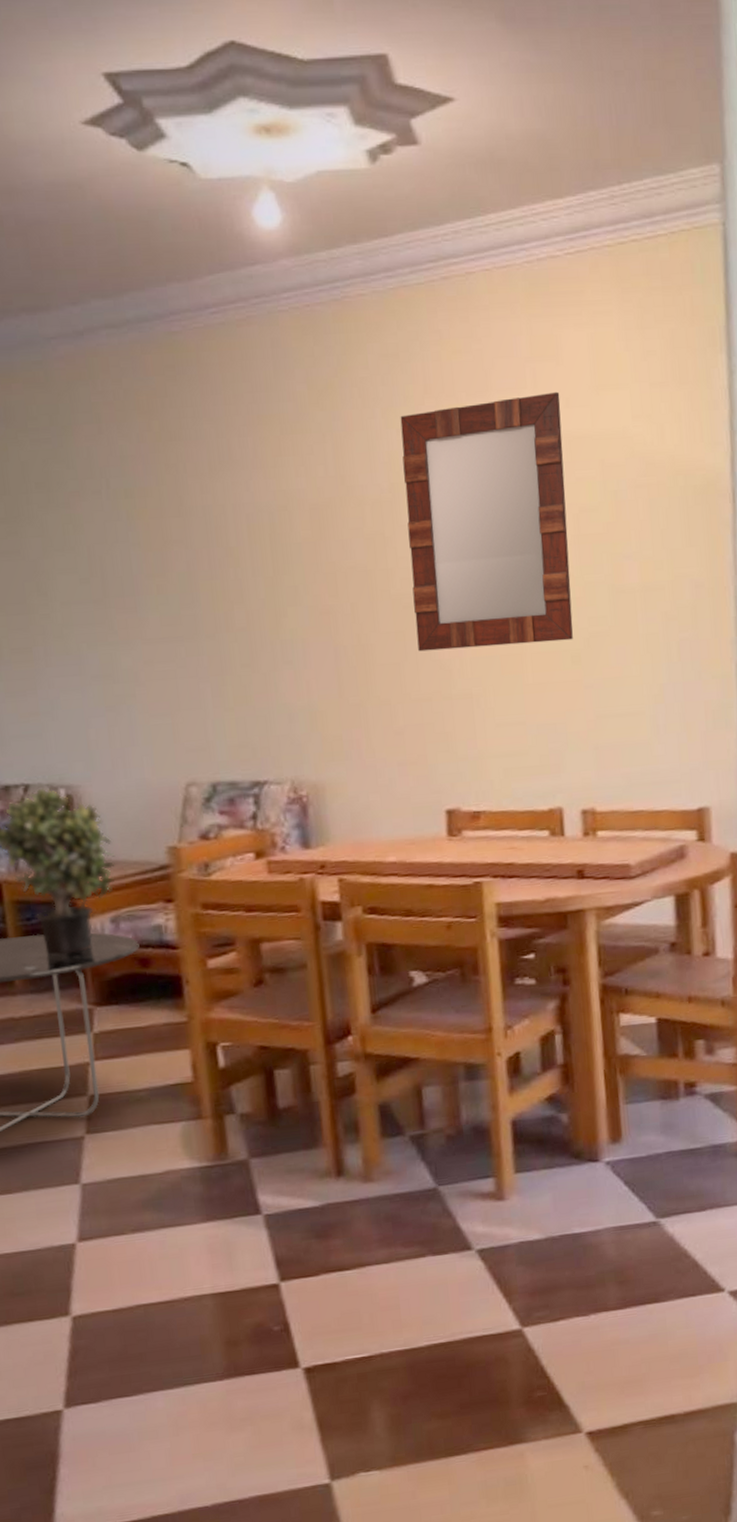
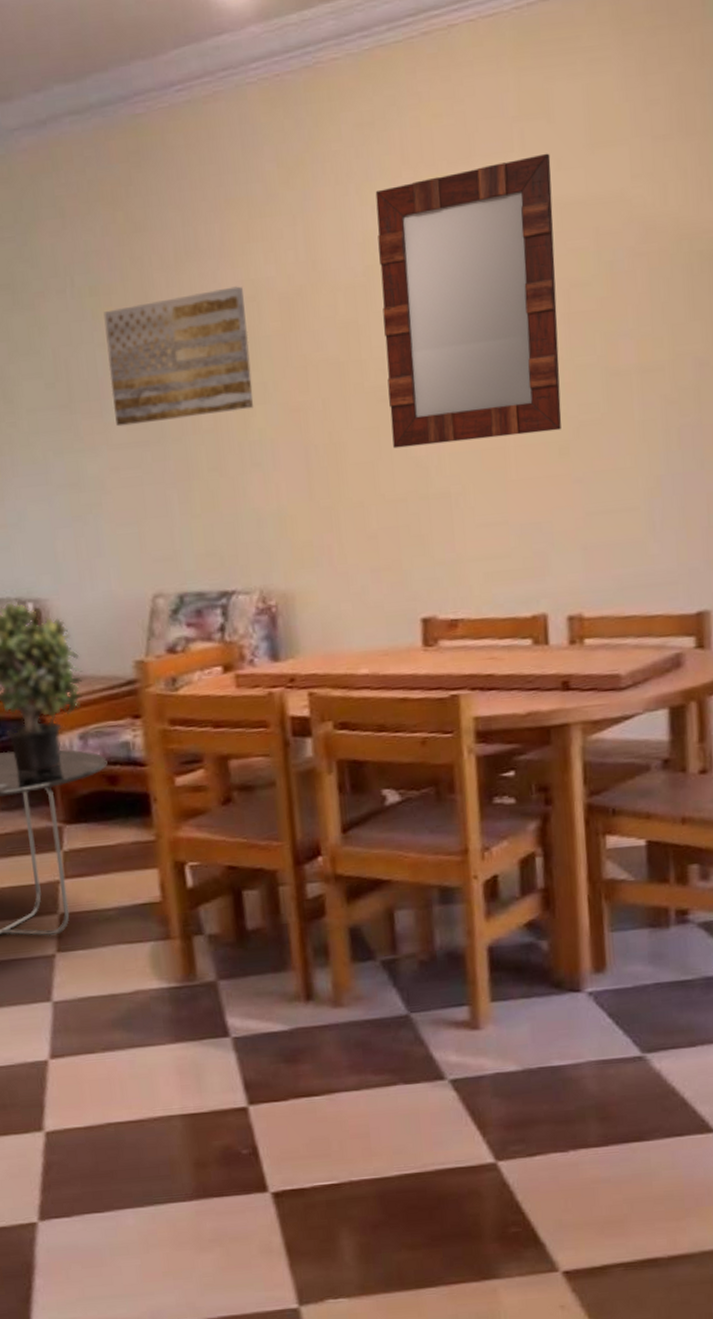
wall art: none [138,496,286,622] -> present [103,286,254,427]

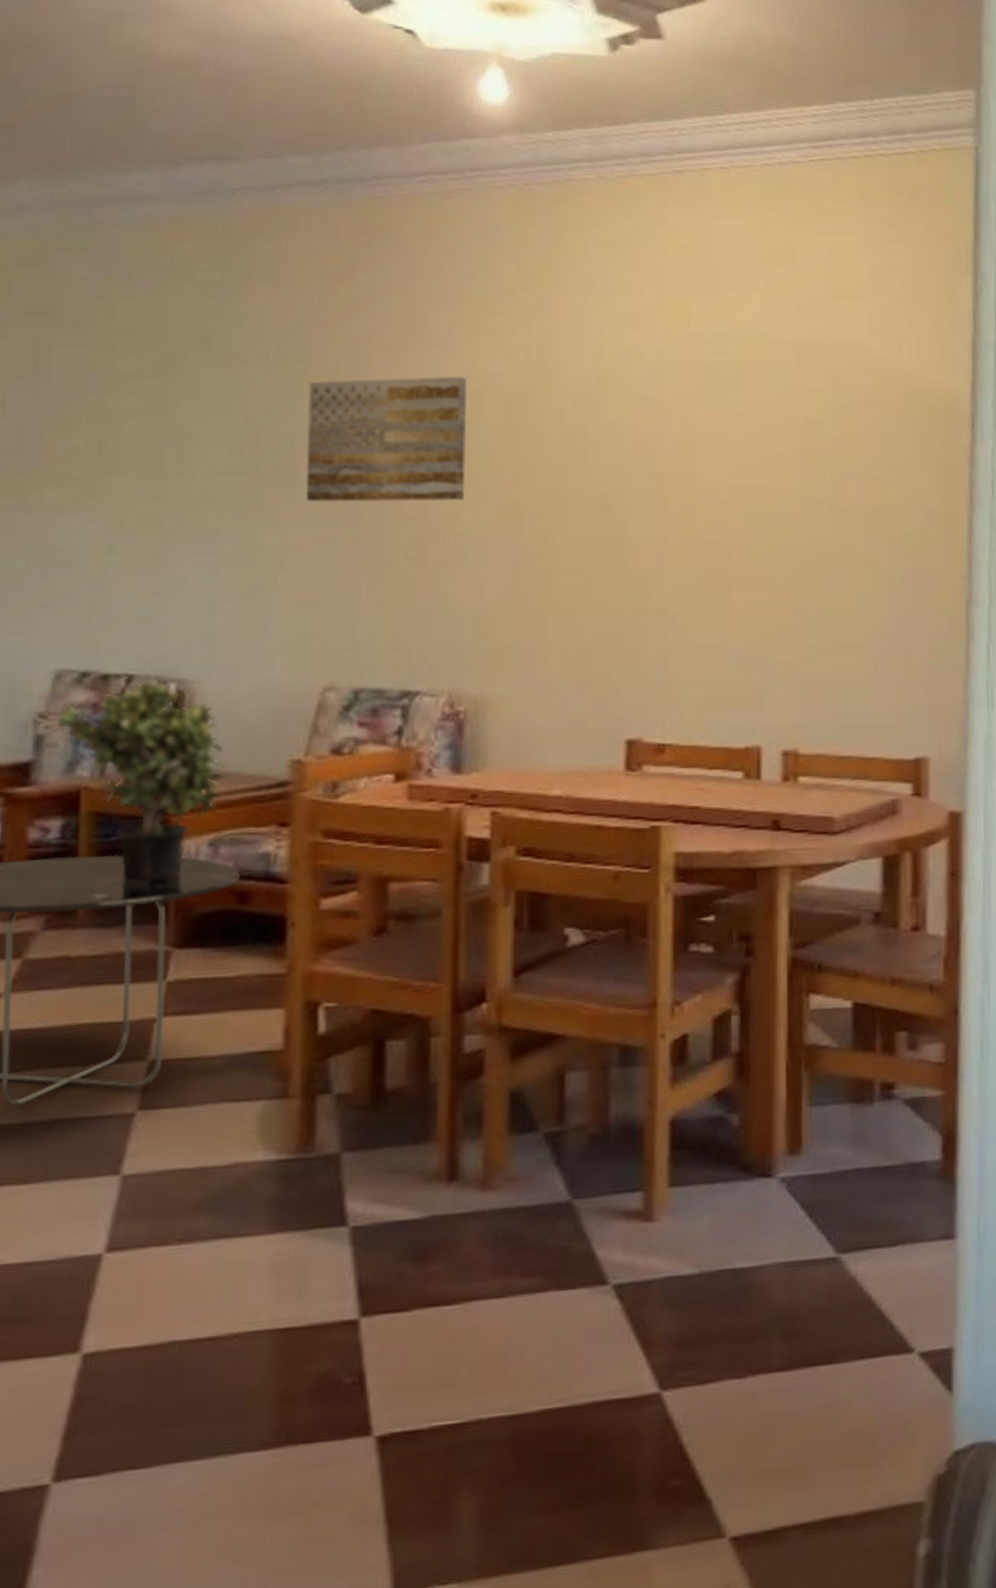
home mirror: present [375,153,562,449] -> none [612,297,792,560]

